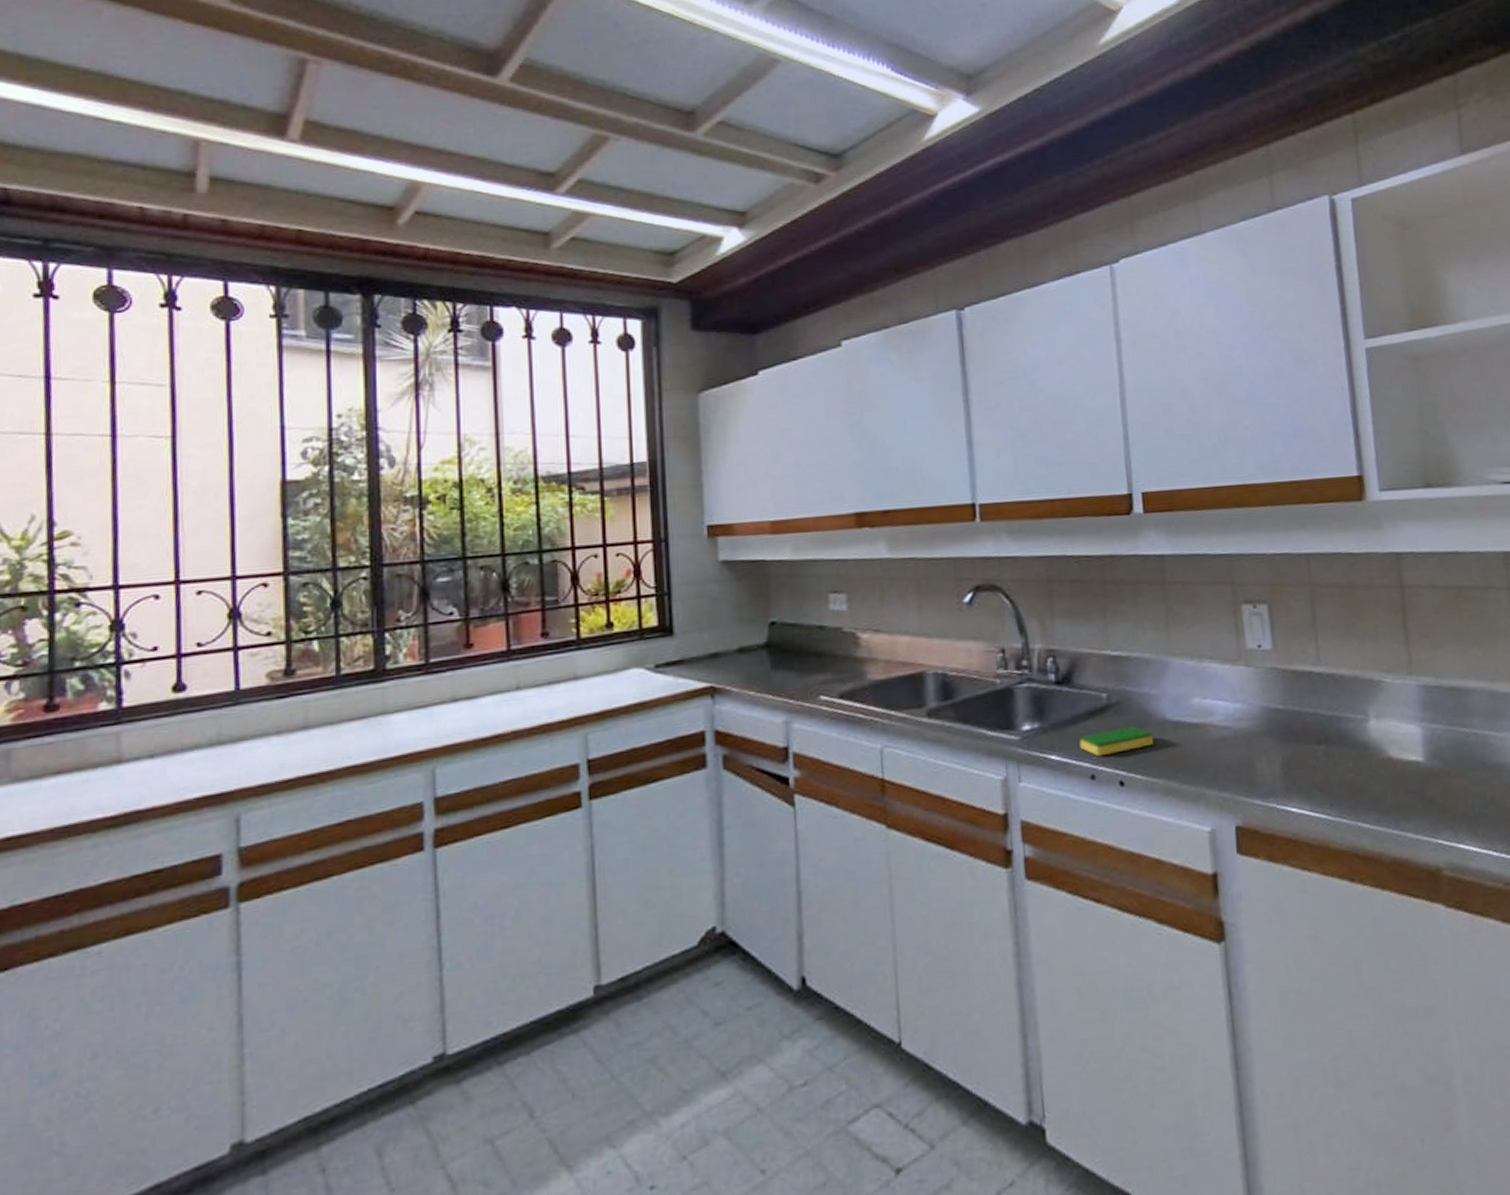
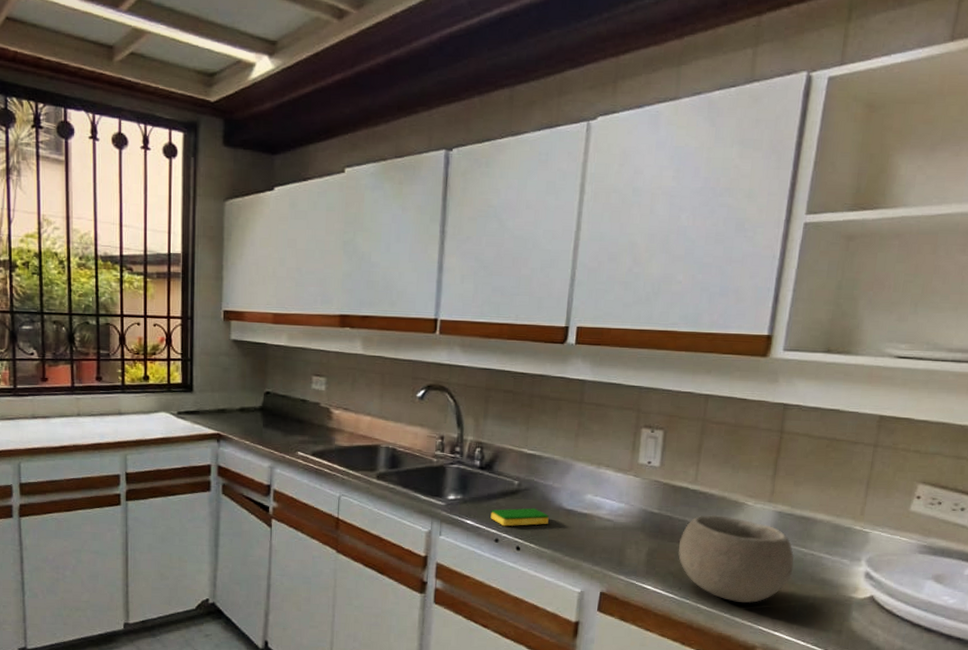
bowl: none [1316,700,1459,812] -> present [678,514,795,604]

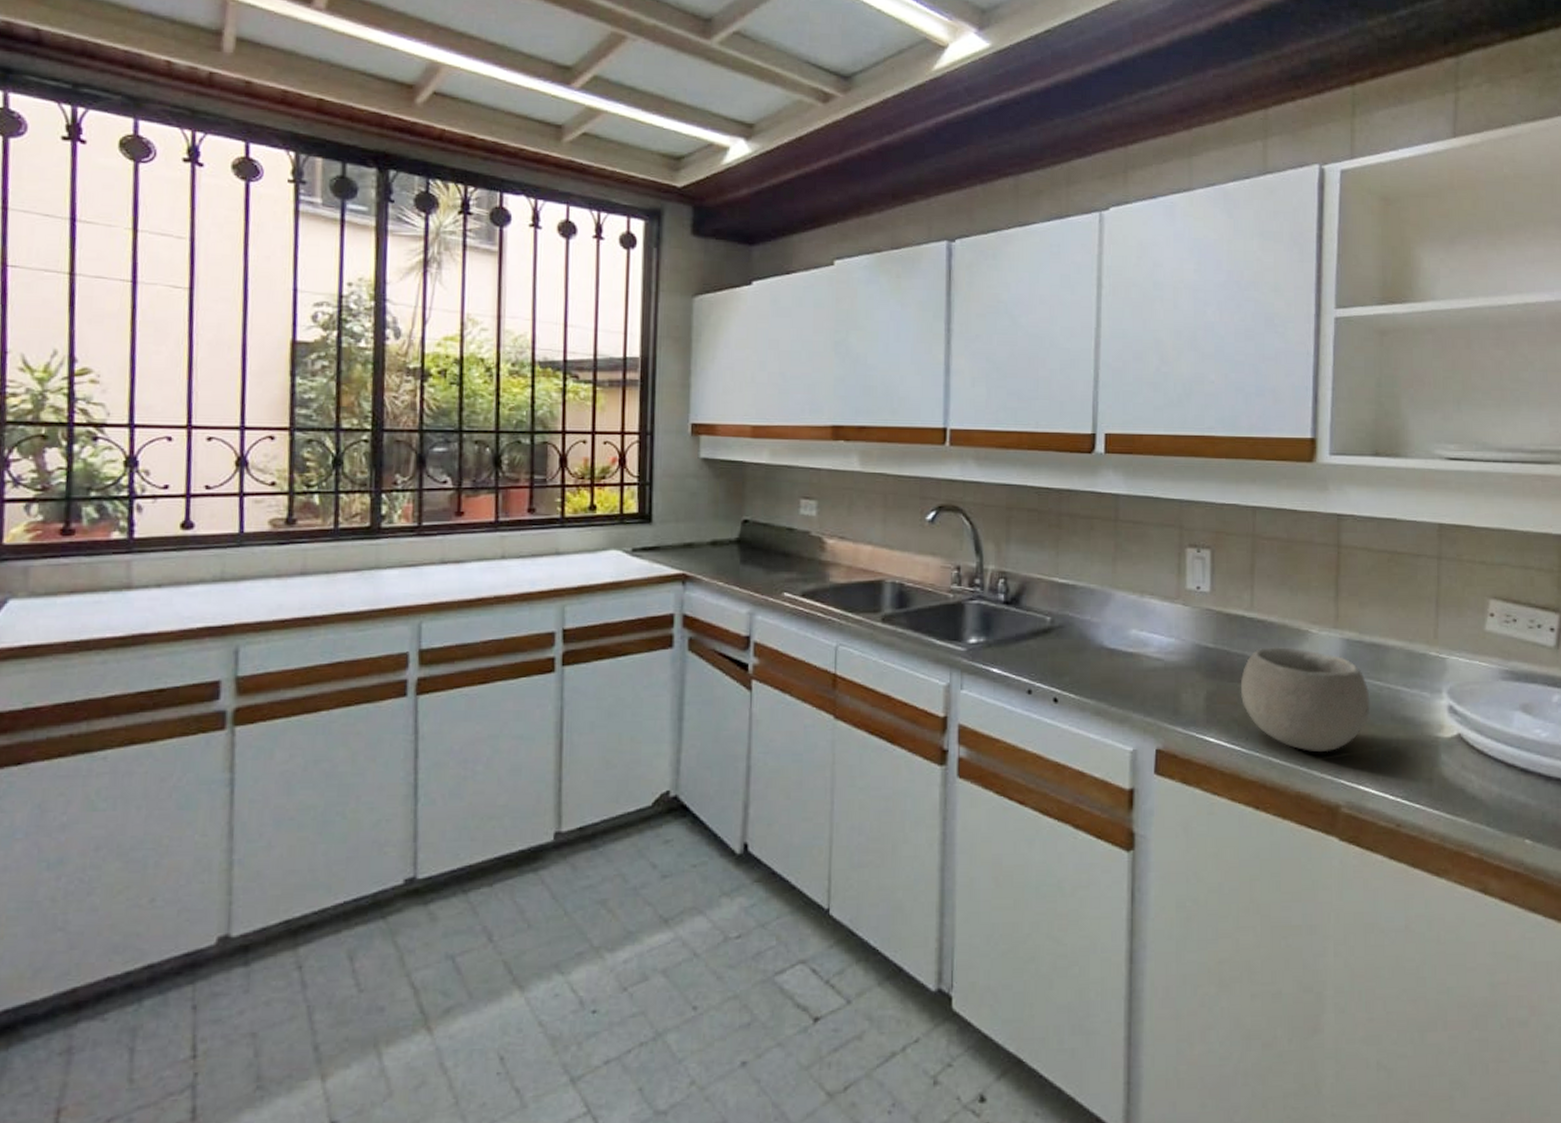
dish sponge: present [490,508,549,527] -> none [1021,649,1089,674]

